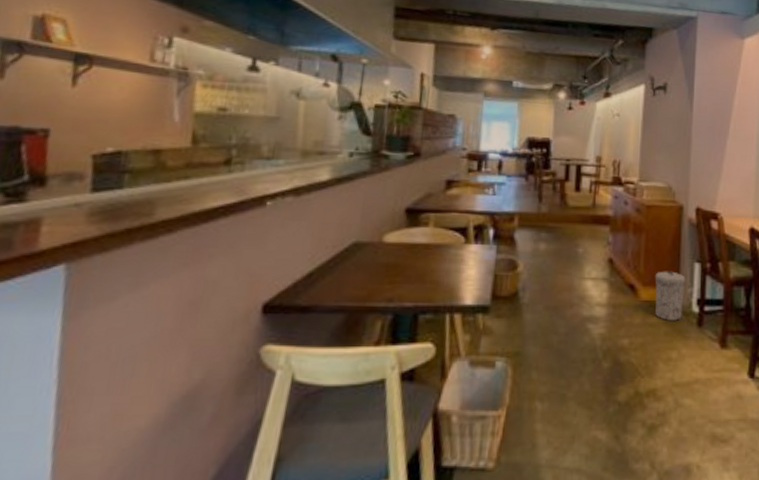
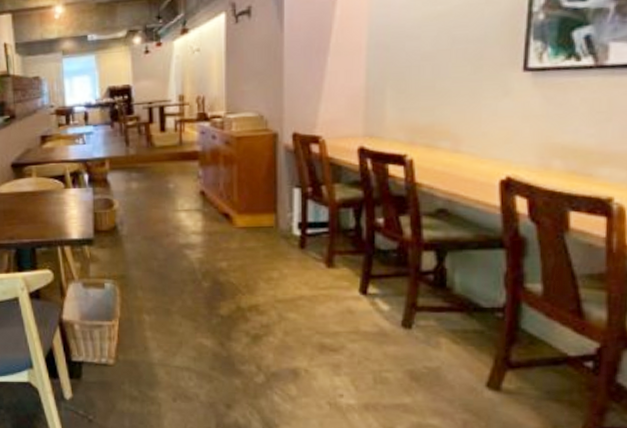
trash can: present [655,271,686,321] -> none [250,198,285,244]

